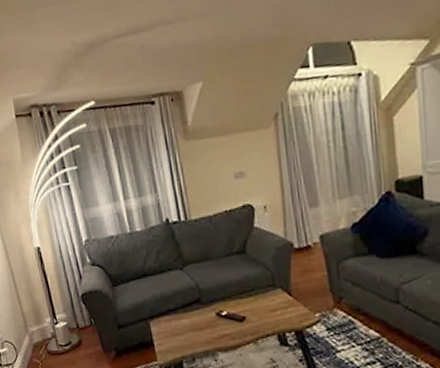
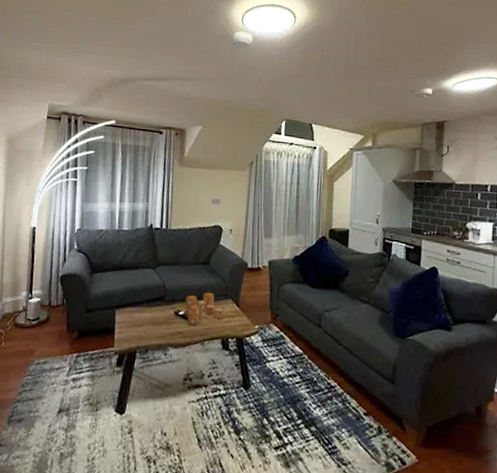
candle: none [226,284,275,326] -> present [185,292,224,326]

